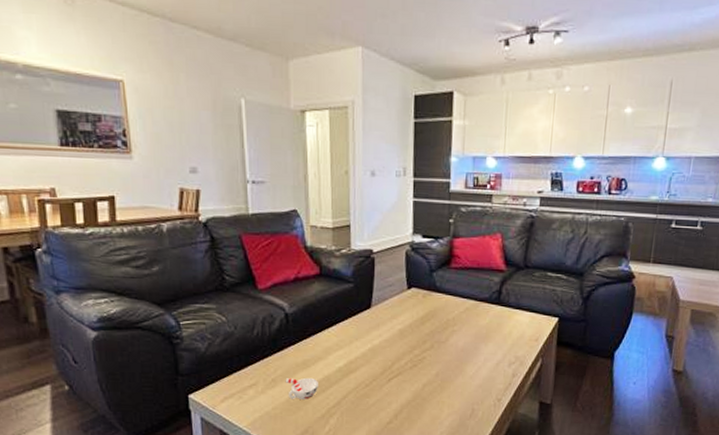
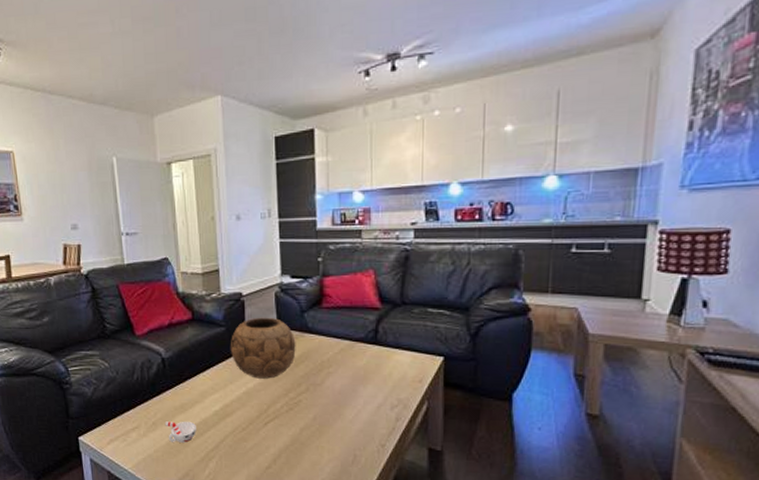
decorative bowl: none [357,274,424,336] -> present [230,317,296,379]

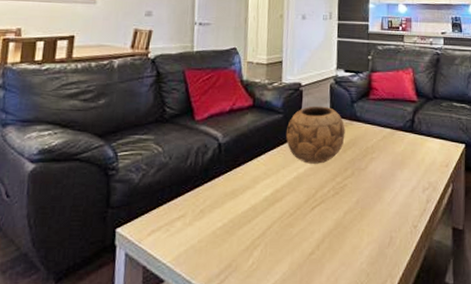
cup: present [165,421,196,443] -> none [213,207,245,231]

